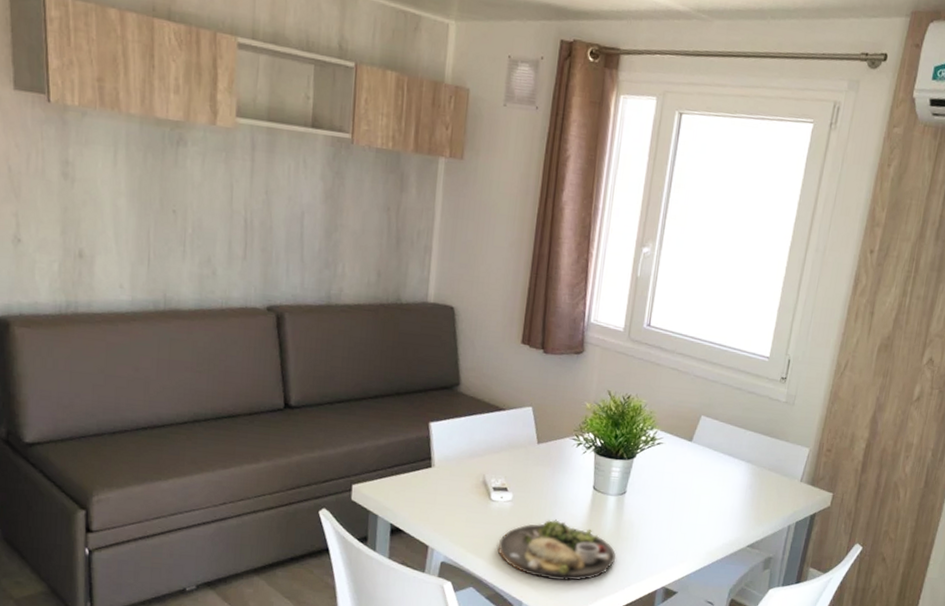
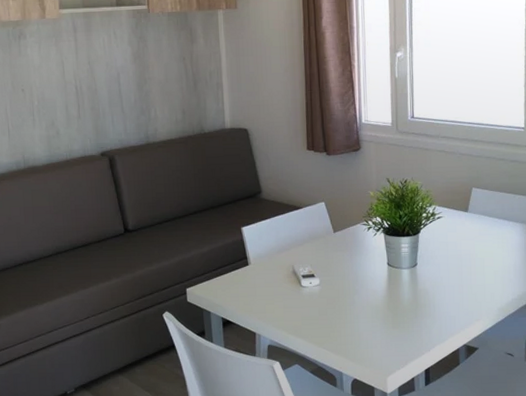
dinner plate: present [498,519,616,582] -> none [314,296,418,350]

